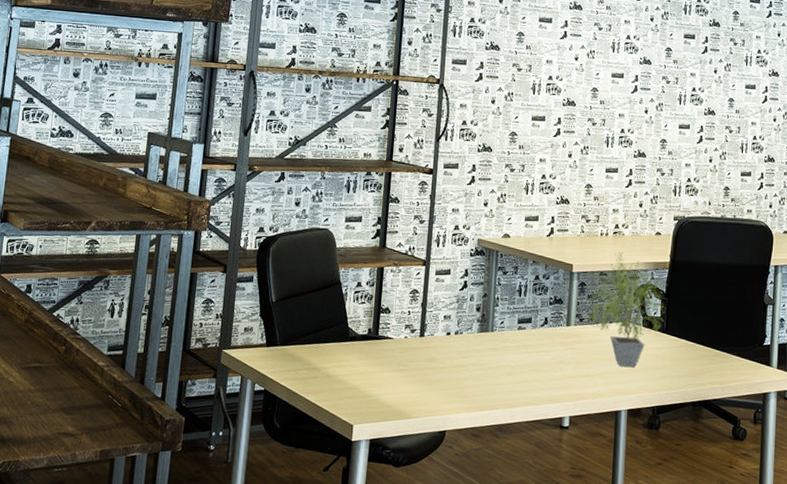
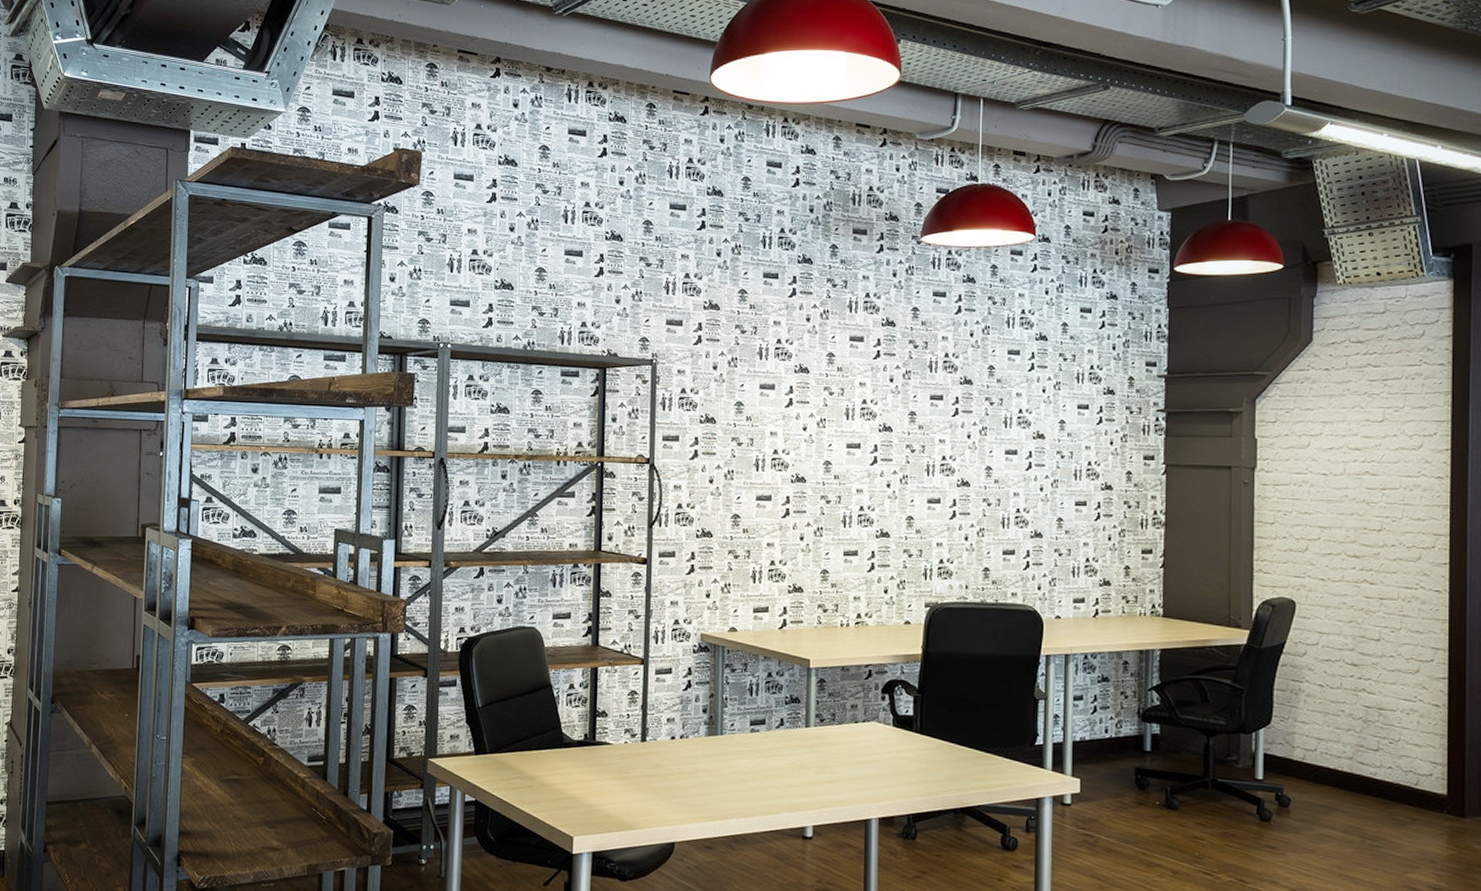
potted plant: present [584,252,667,368] -> none [824,644,919,772]

